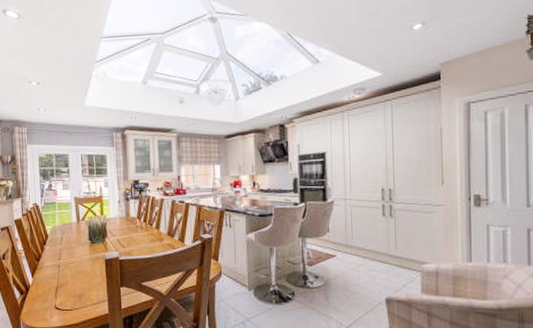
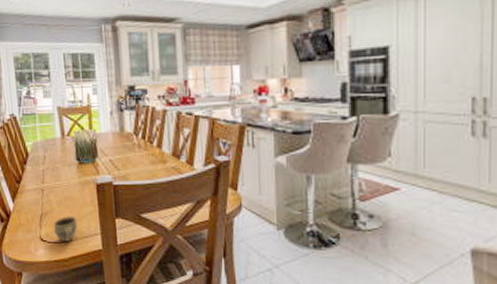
cup: none [67,287,88,308] -> present [53,216,78,241]

